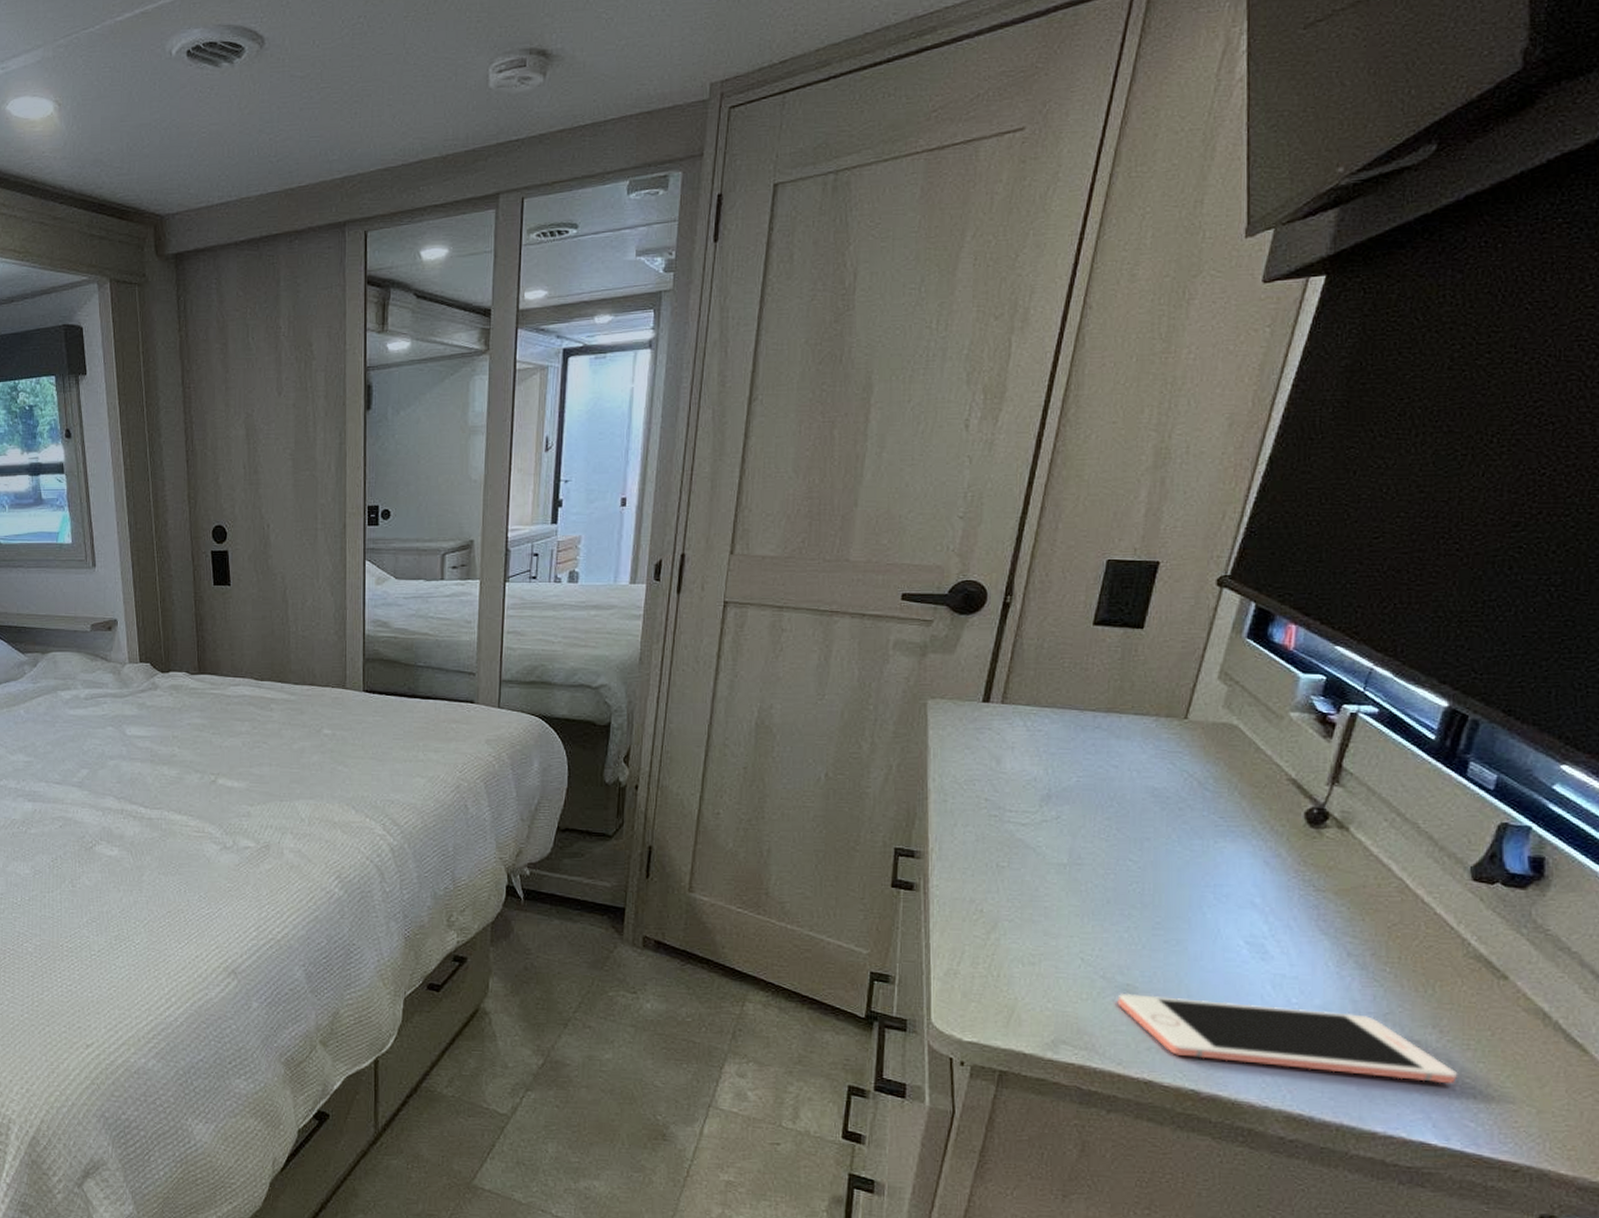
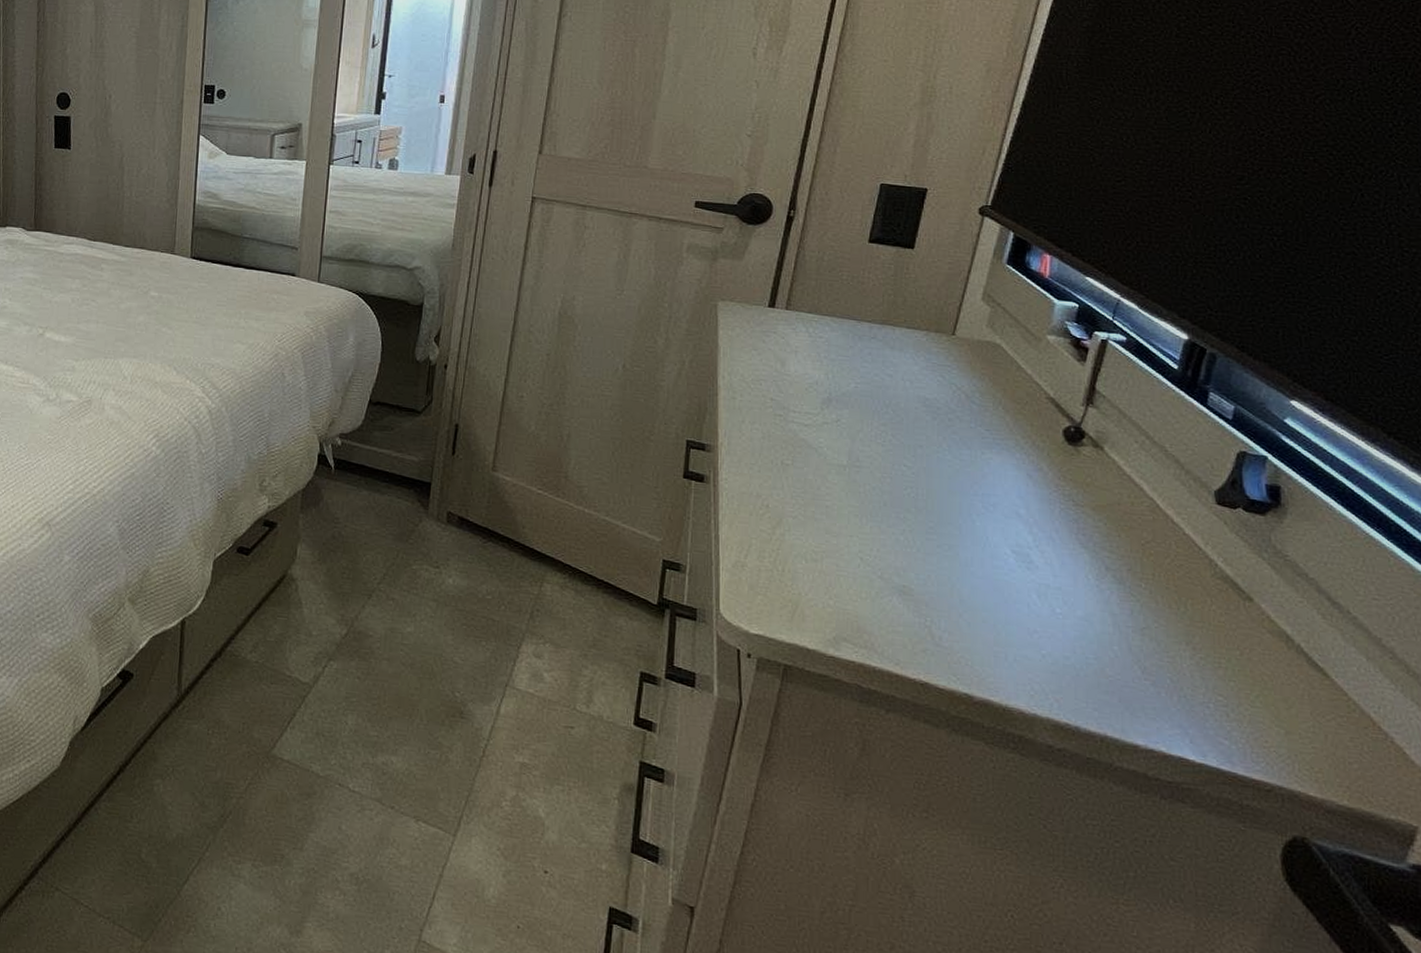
cell phone: present [1117,992,1458,1084] -> none [894,594,1212,701]

